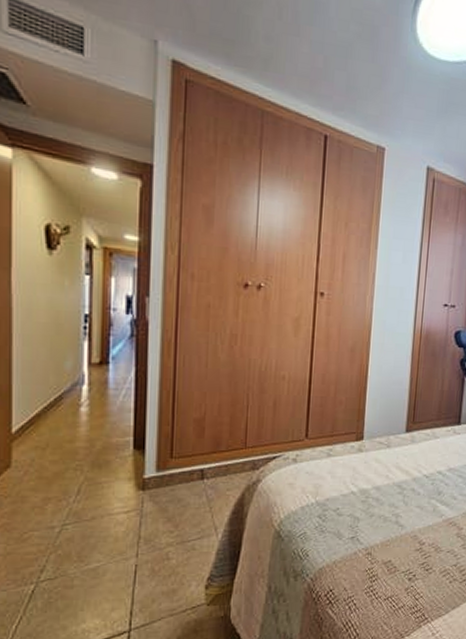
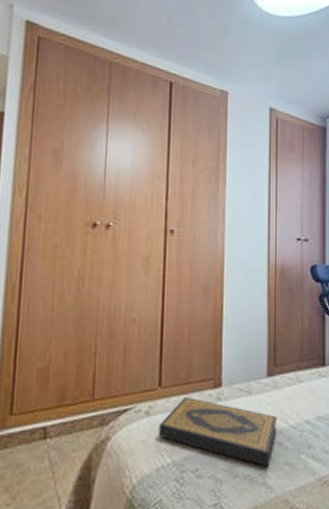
hardback book: none [304,447,413,509] -> present [158,396,278,467]

